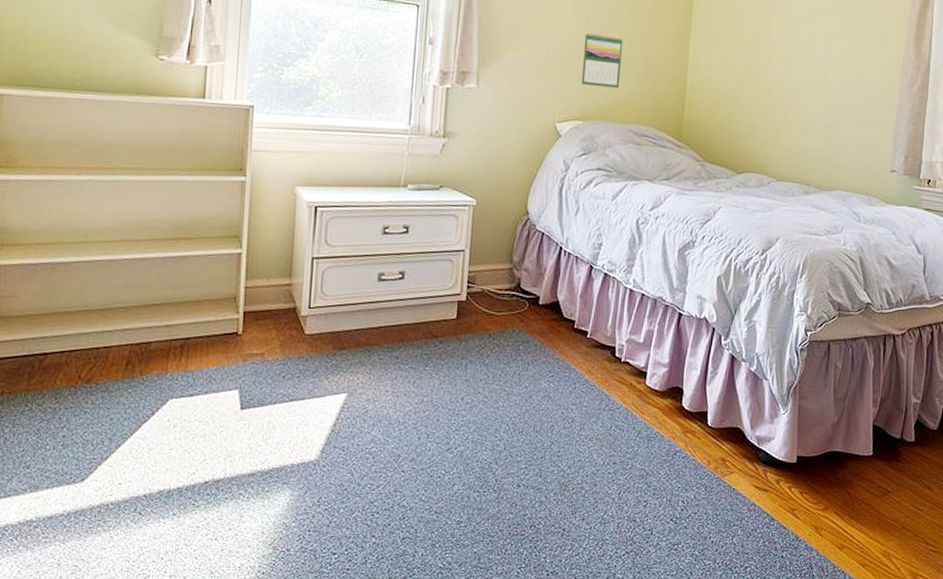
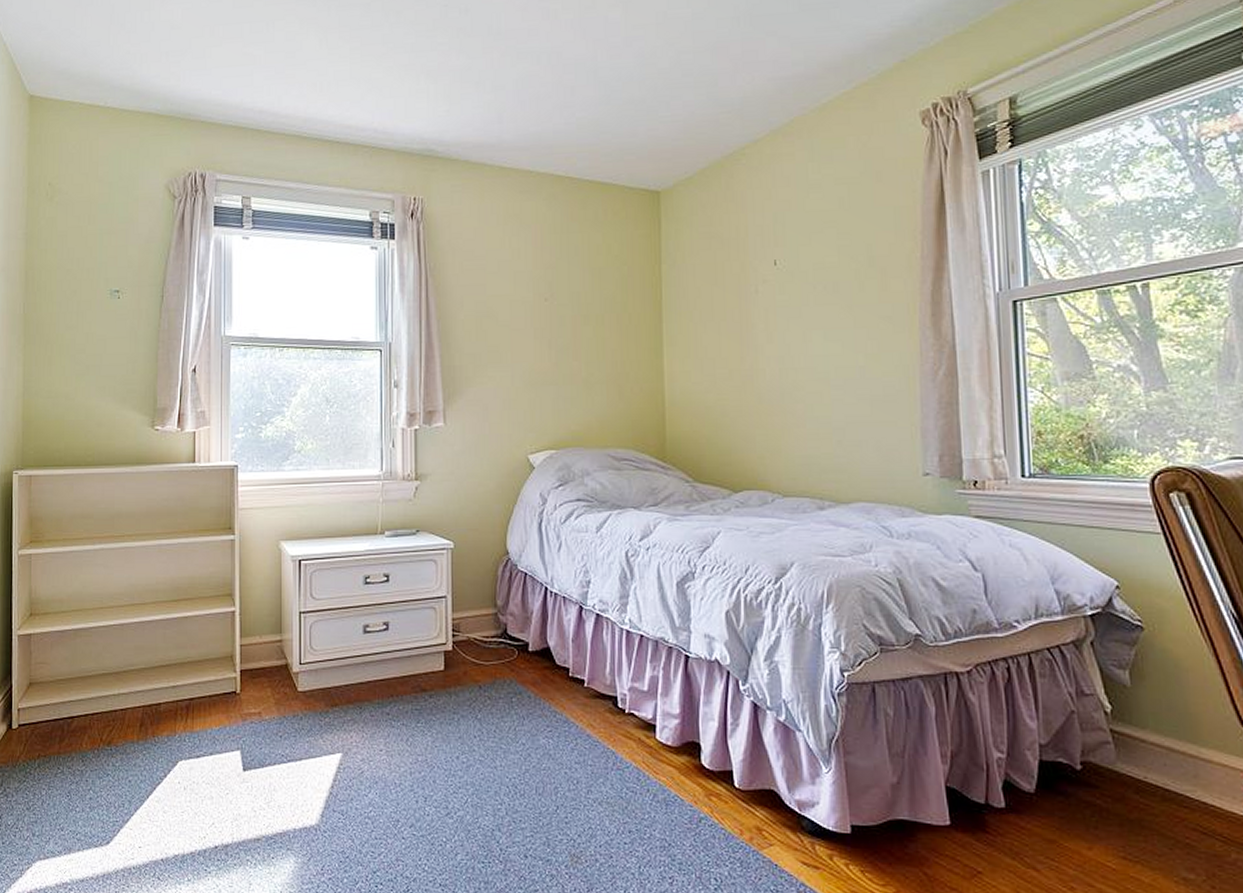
calendar: present [581,32,623,88] -> none [549,356,592,412]

